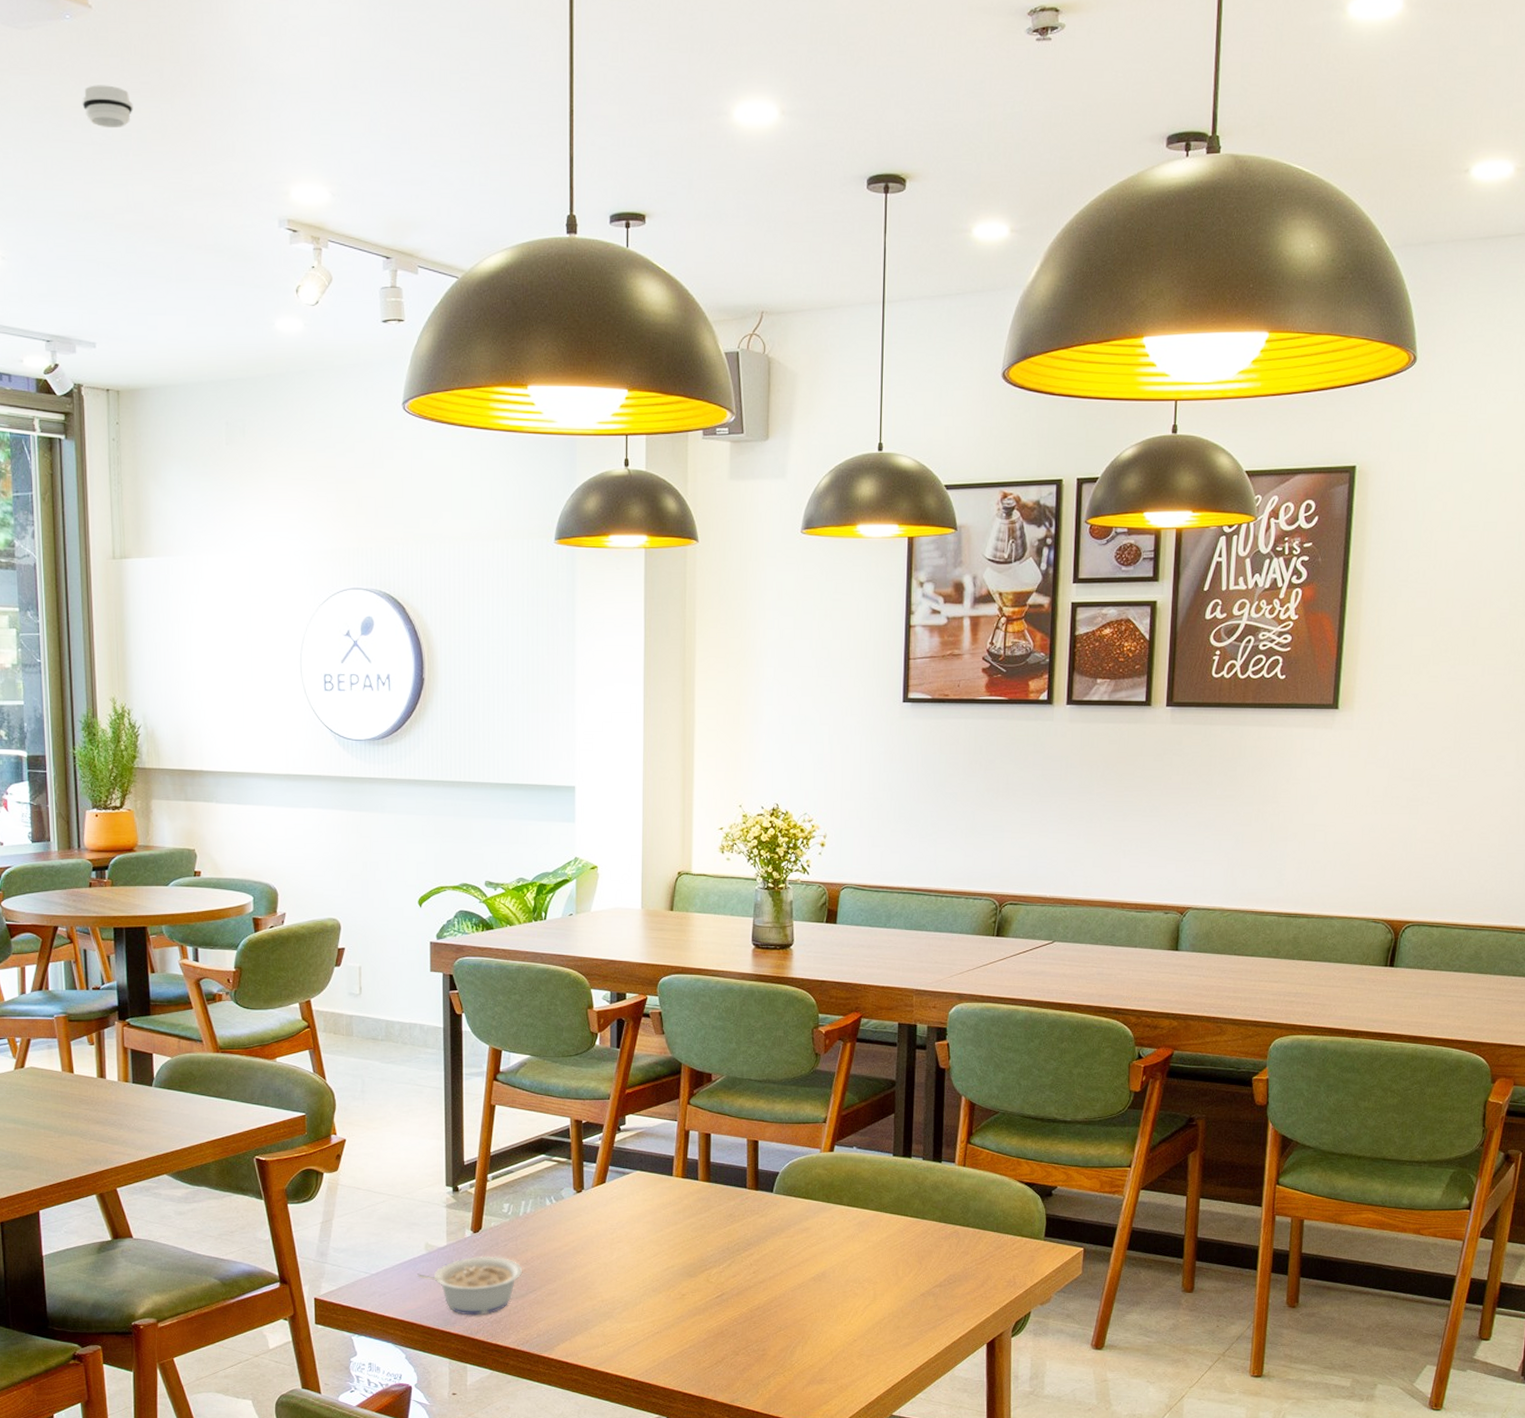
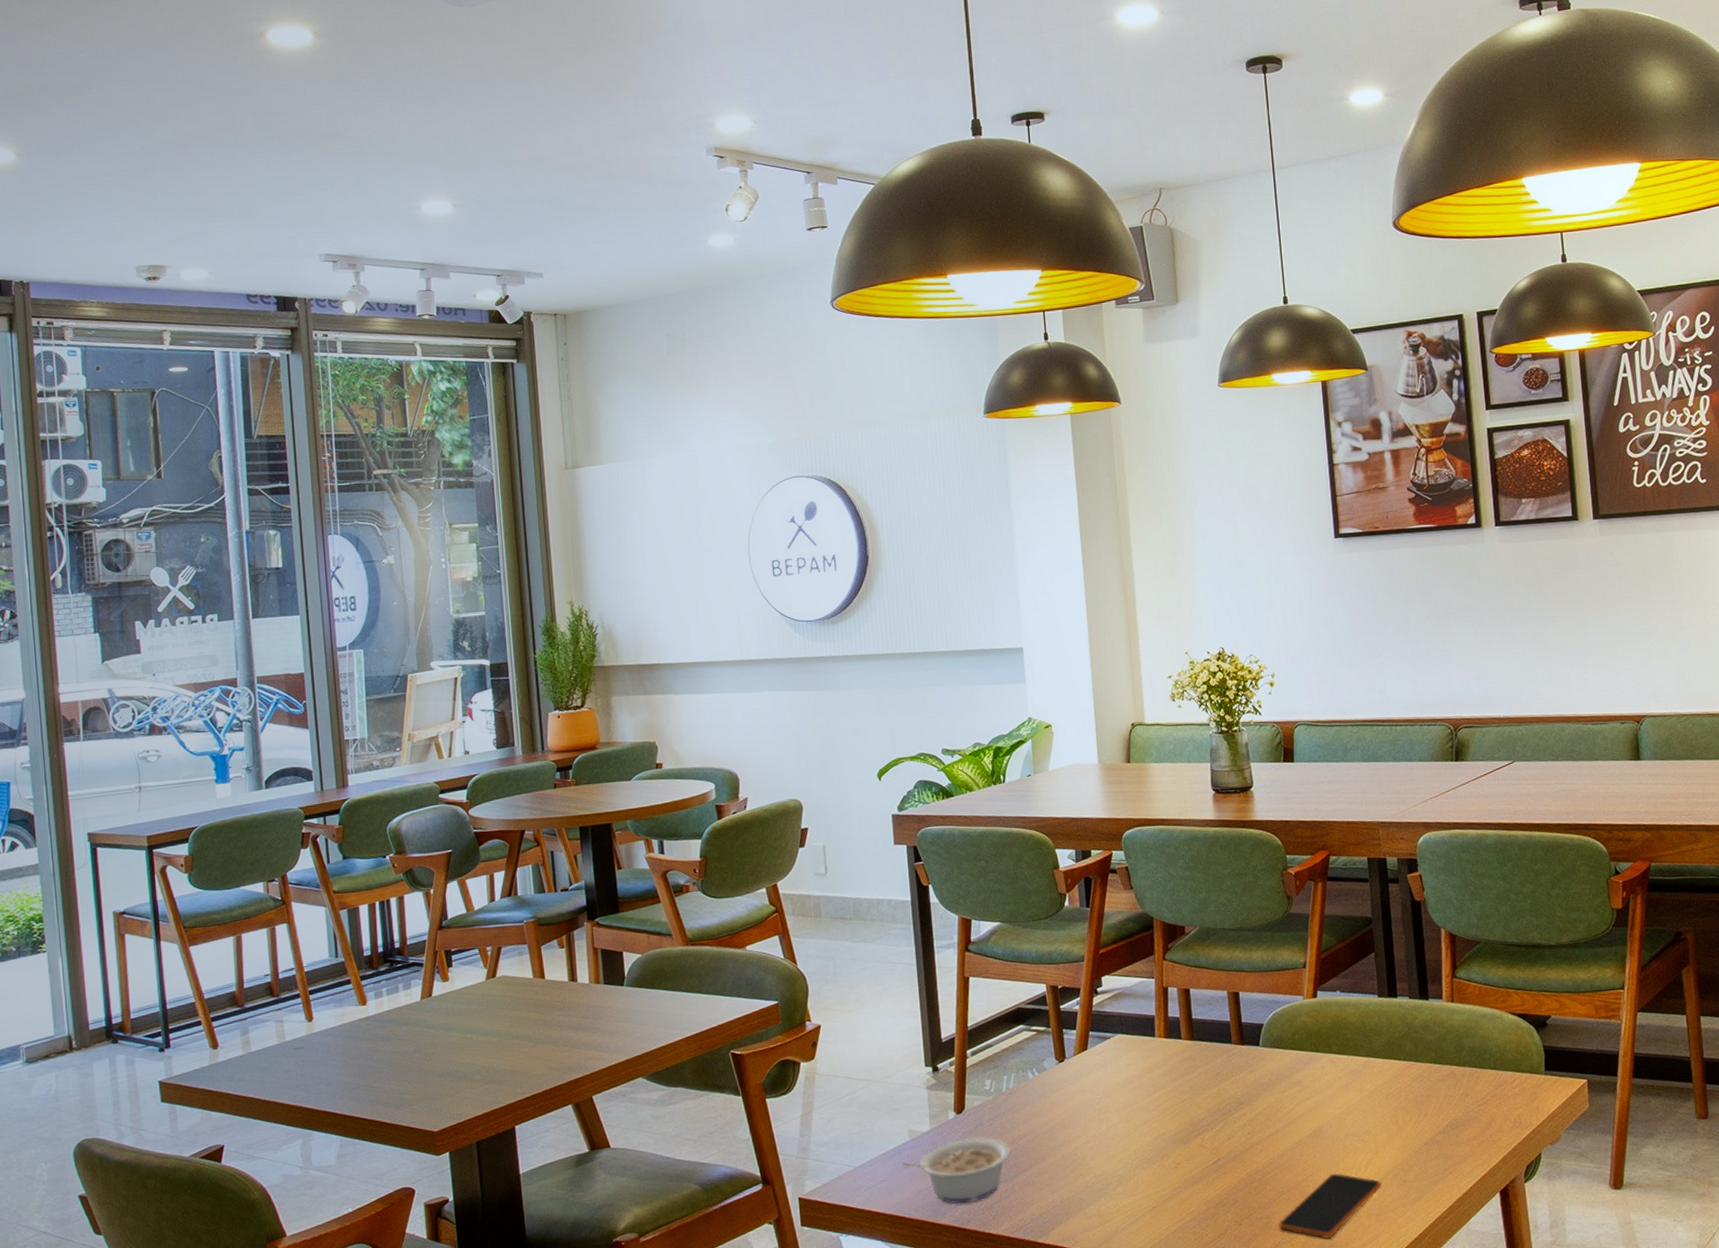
smoke detector: present [82,85,133,129] -> none [523,47,570,84]
smartphone: none [773,1315,876,1373] -> present [1278,1173,1382,1239]

